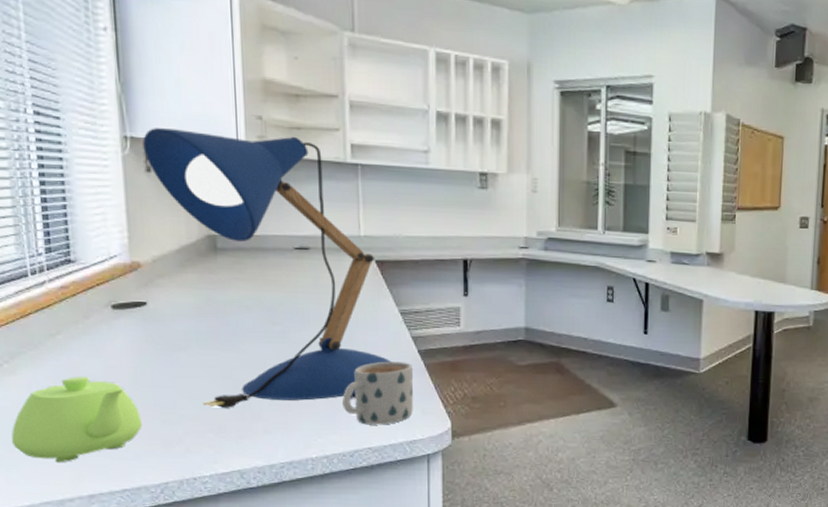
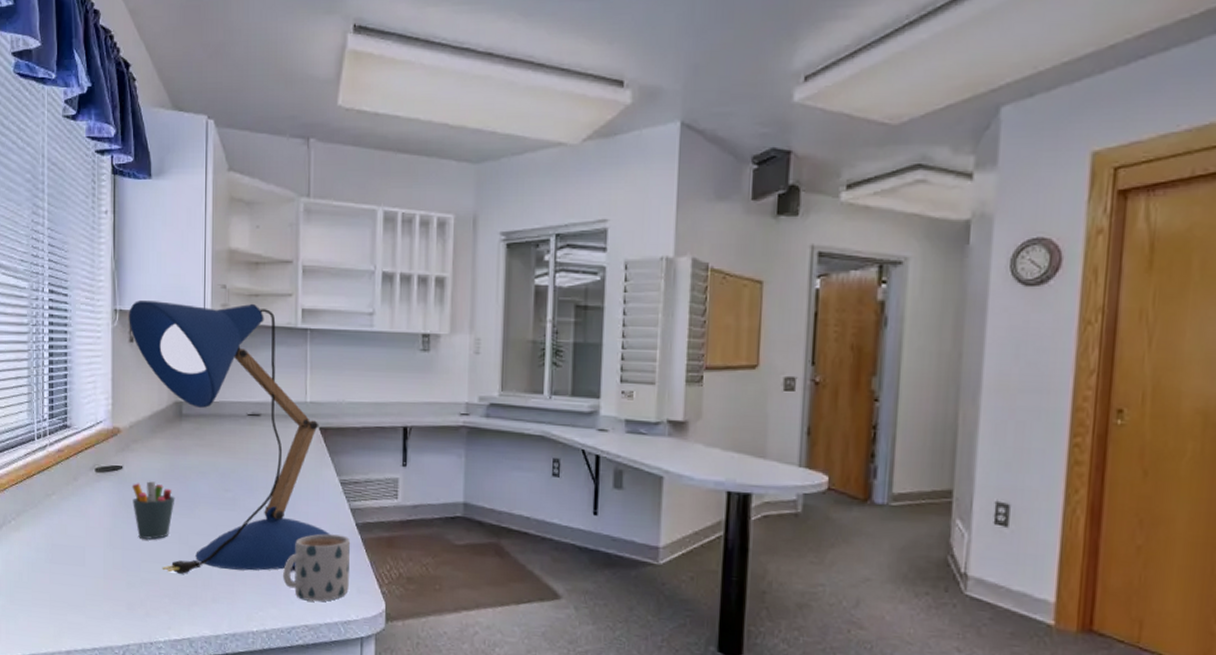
teapot: present [11,377,142,462] -> none [12,535,111,617]
pen holder: none [159,317,214,376] -> present [132,481,175,540]

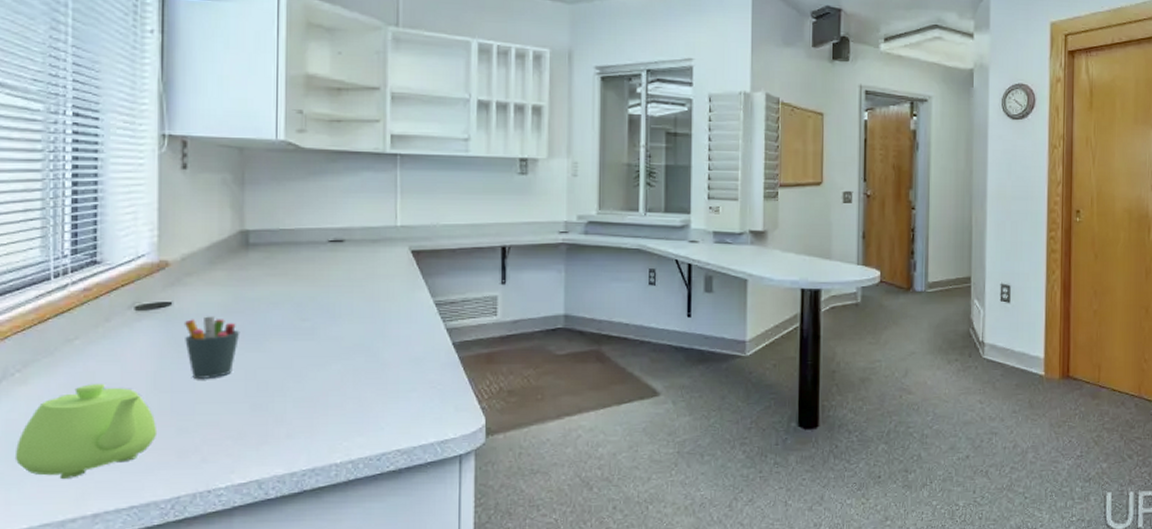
teapot: none [12,535,111,617] -> present [14,384,156,478]
desk lamp: present [129,301,332,574] -> none [181,125,426,412]
mug: present [283,533,350,602] -> none [371,356,446,425]

